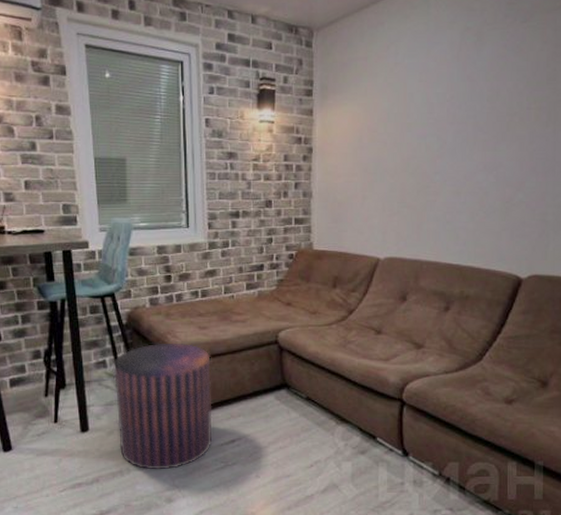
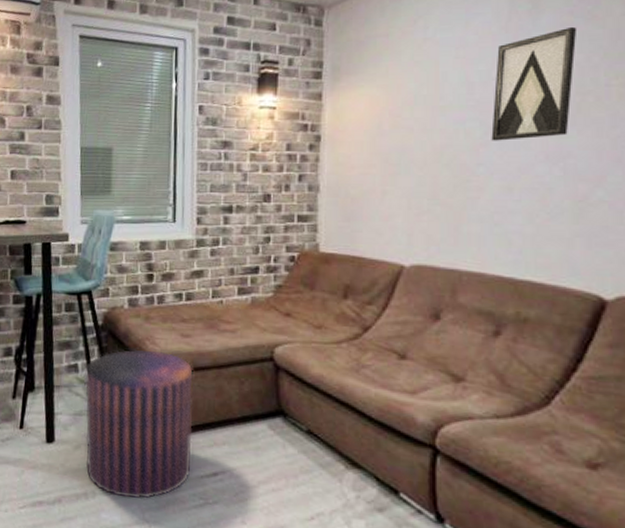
wall art: none [445,58,509,153] -> present [491,26,577,141]

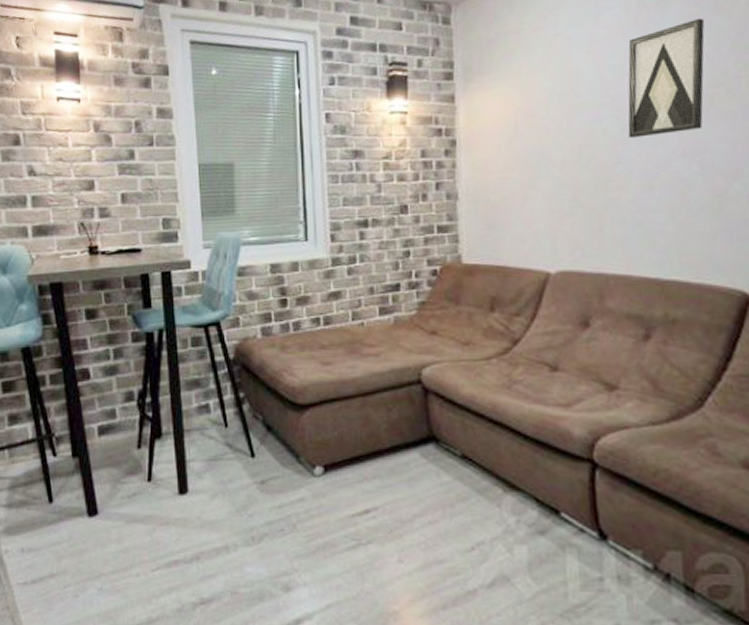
pouf: present [85,349,193,500] -> none [218,382,341,548]

